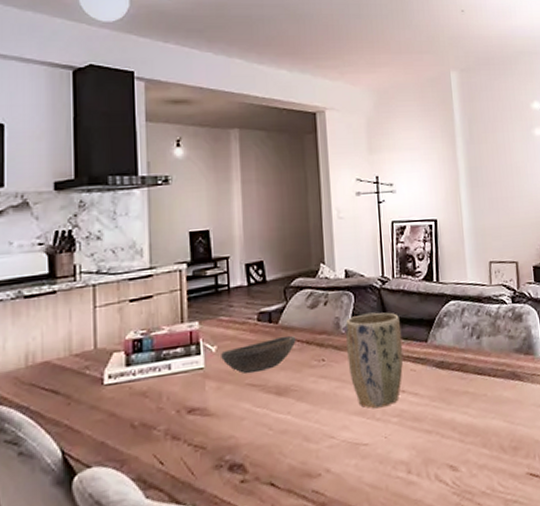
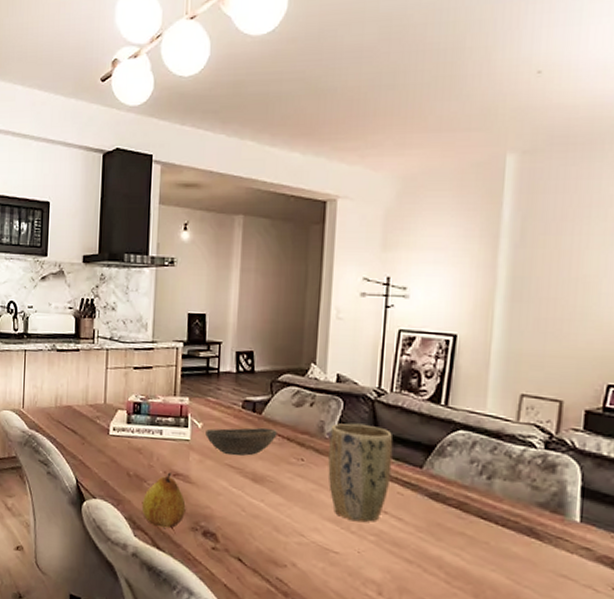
fruit: none [152,410,207,478] -> present [141,472,186,529]

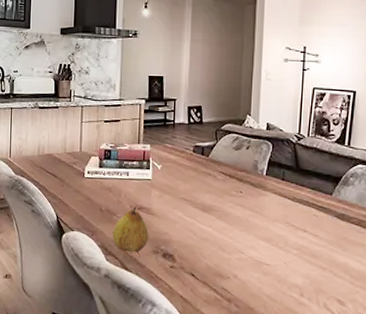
bowl: present [205,427,277,457] -> none [164,167,221,191]
plant pot: present [328,423,393,522] -> none [261,161,310,239]

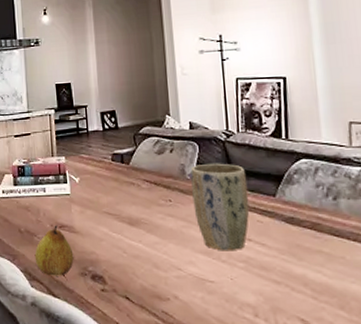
plant pot: none [261,161,310,239] -> present [190,163,250,250]

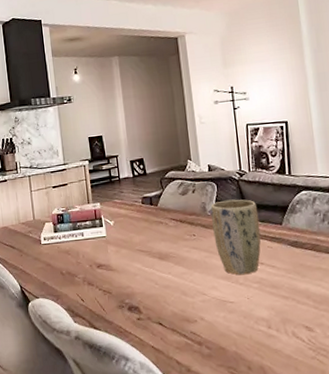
fruit: present [34,225,74,276] -> none [76,265,112,311]

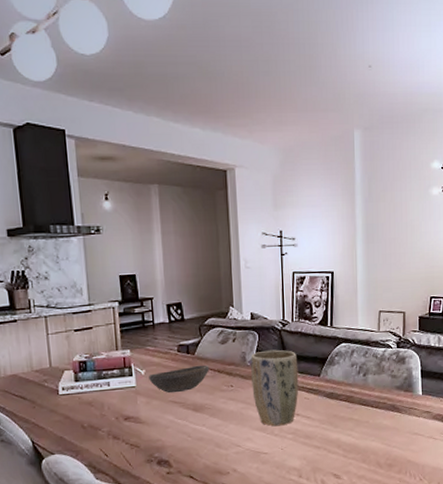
bowl: none [117,215,172,243] -> present [149,365,209,394]

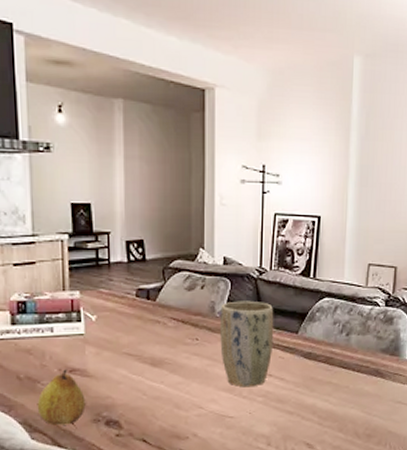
fruit: none [99,417,140,467] -> present [37,369,86,426]
bowl: present [149,365,209,394] -> none [100,313,172,344]

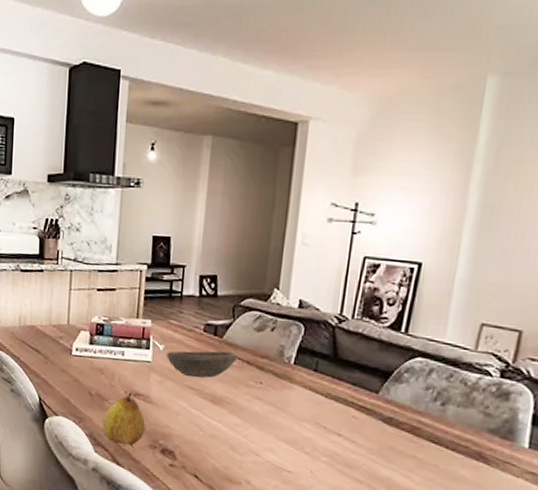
bowl: none [100,313,172,344] -> present [167,350,238,379]
plant pot: present [220,300,274,386] -> none [285,348,352,444]

